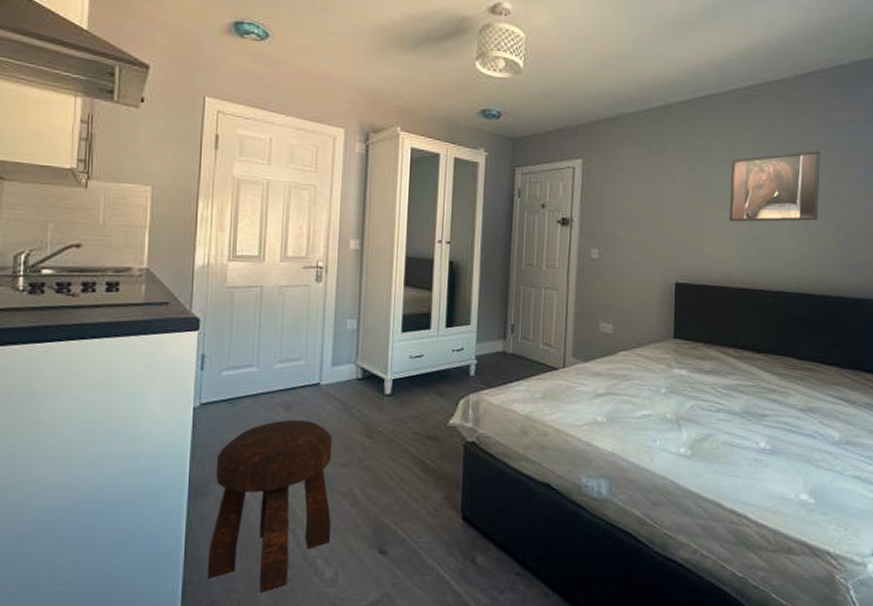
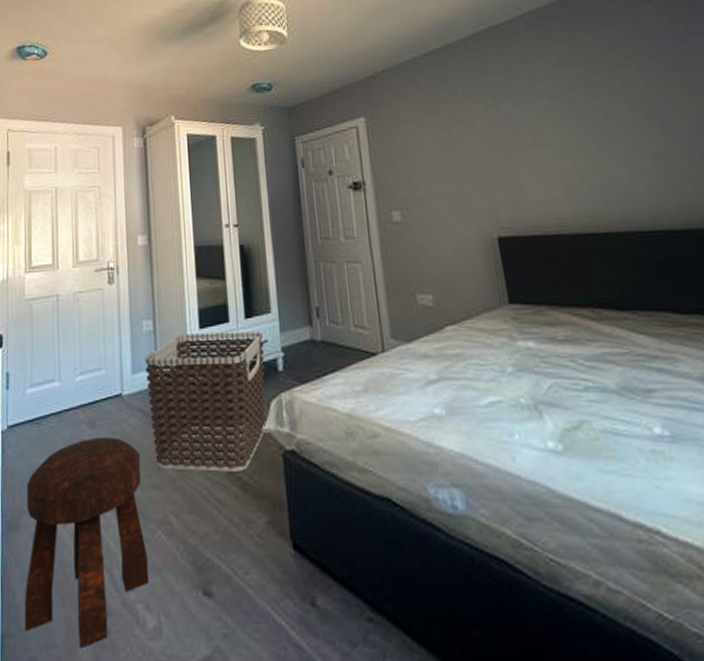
clothes hamper: none [345,335,461,456] -> present [145,331,266,472]
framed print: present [729,150,821,222] -> none [536,61,660,159]

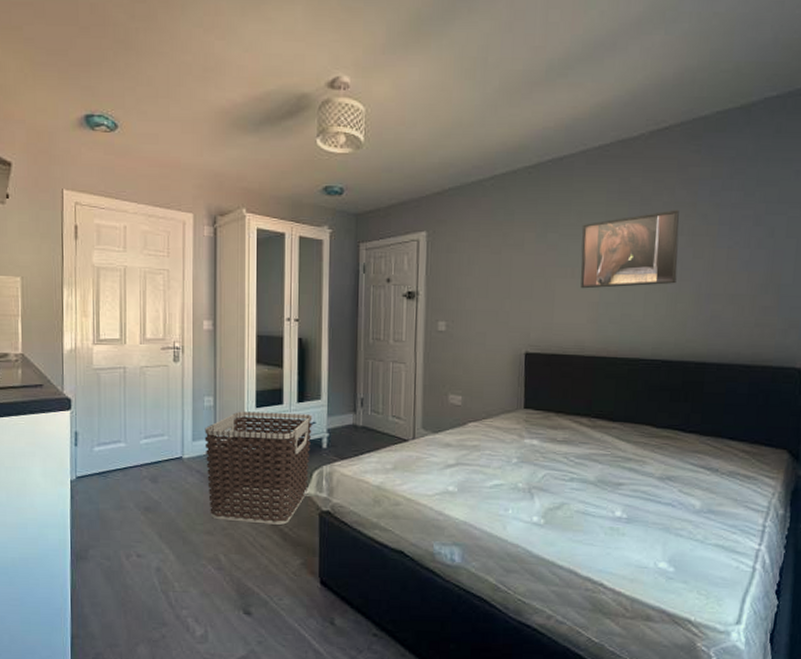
stool: present [24,437,149,647] -> none [91,491,199,647]
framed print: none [536,61,660,159] -> present [580,209,679,289]

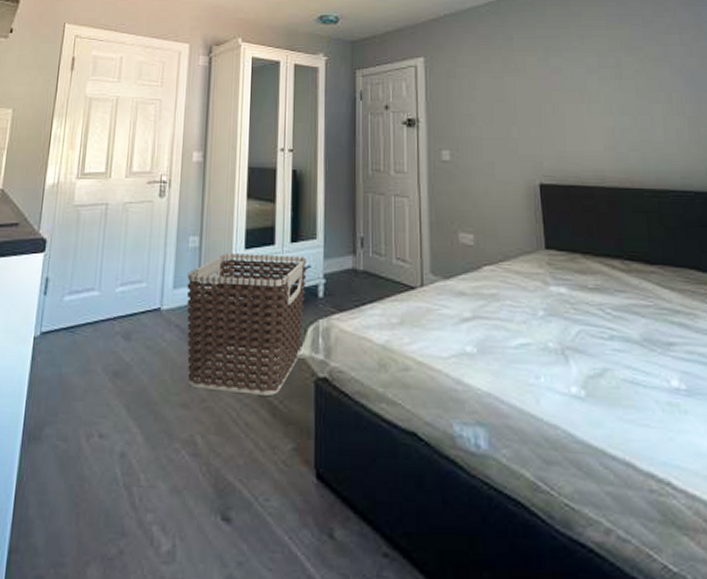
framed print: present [580,209,679,289] -> none [586,30,695,114]

